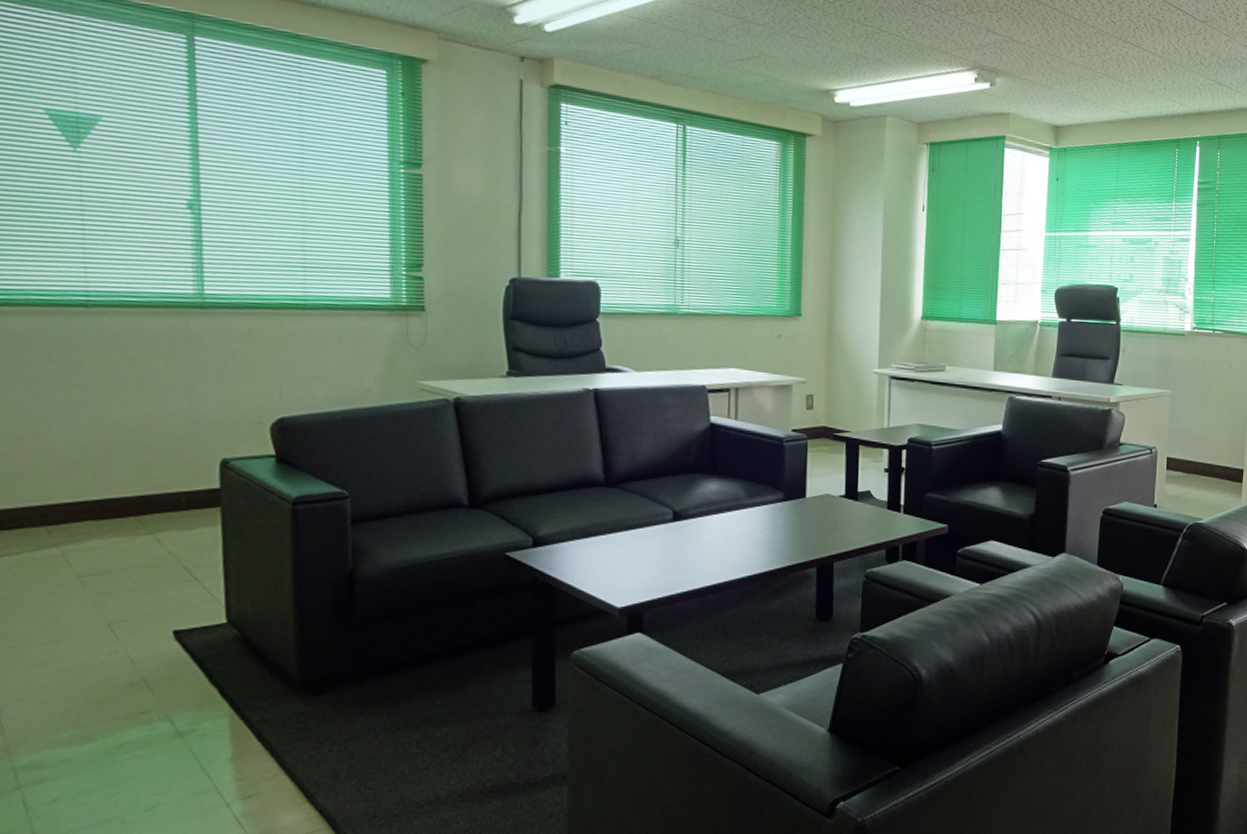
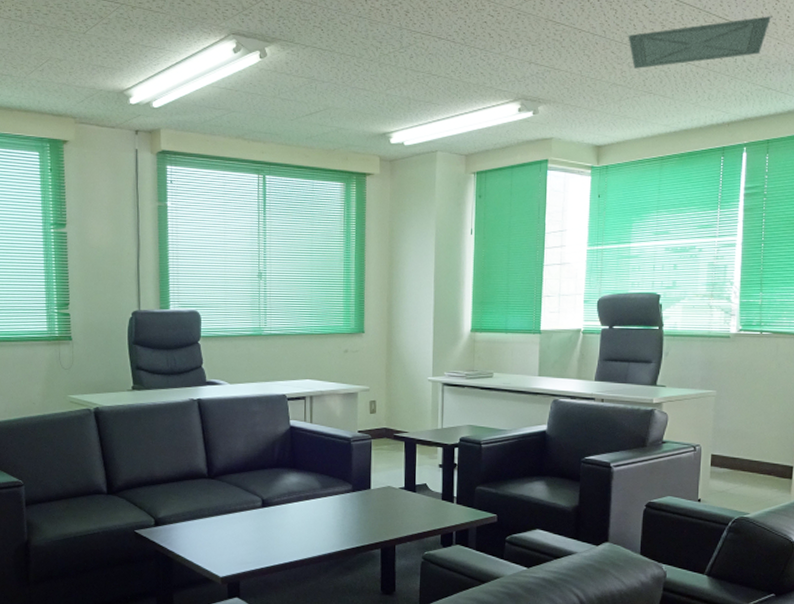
ceiling vent: none [1087,11,1222,50] -> present [628,16,771,69]

